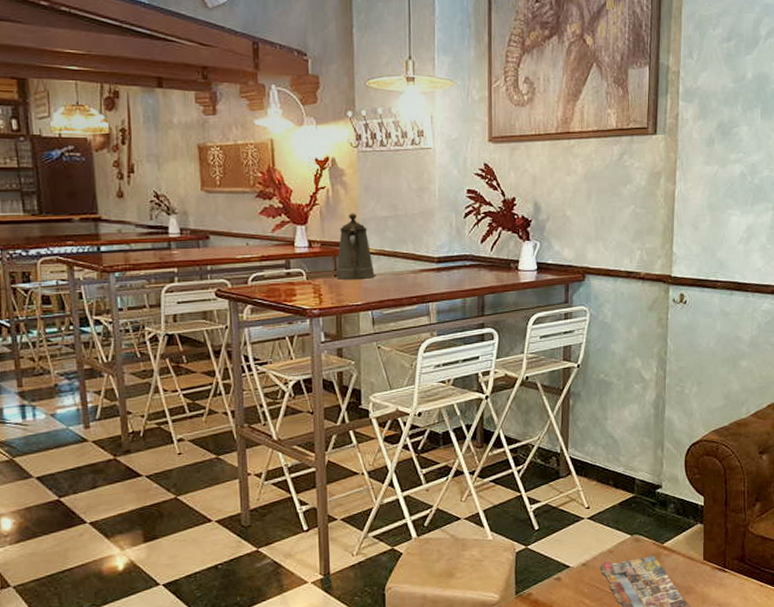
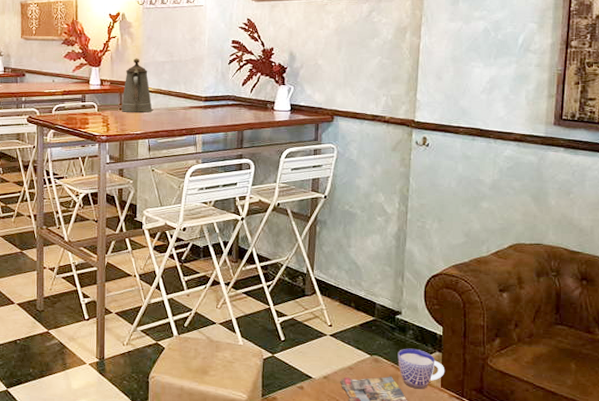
cup: none [659,522,707,565] -> present [397,348,445,389]

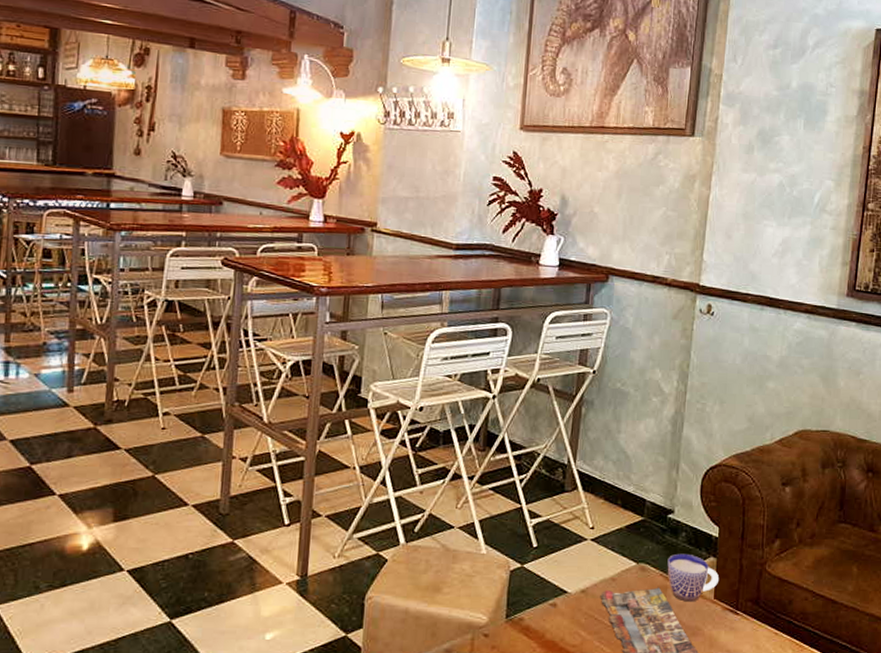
coffee pot: present [121,58,153,113] -> none [349,190,389,260]

